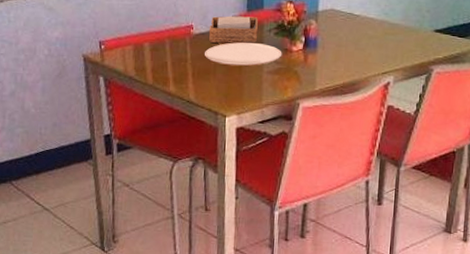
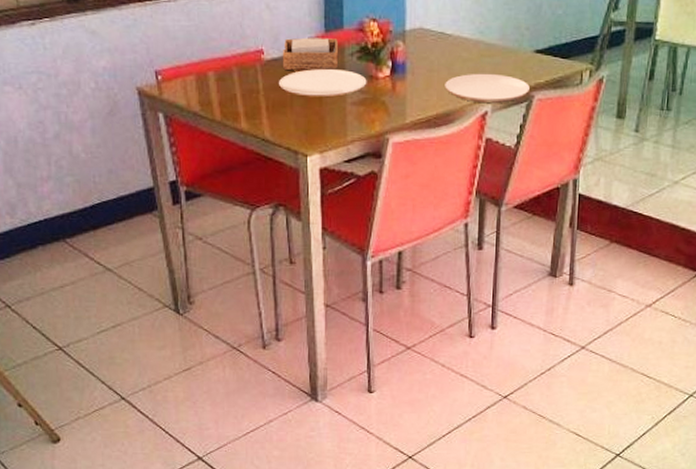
plate: none [351,48,429,76] -> present [445,73,530,104]

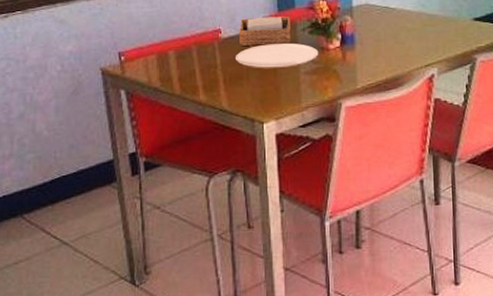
plate: present [445,73,530,104] -> none [392,40,472,68]

